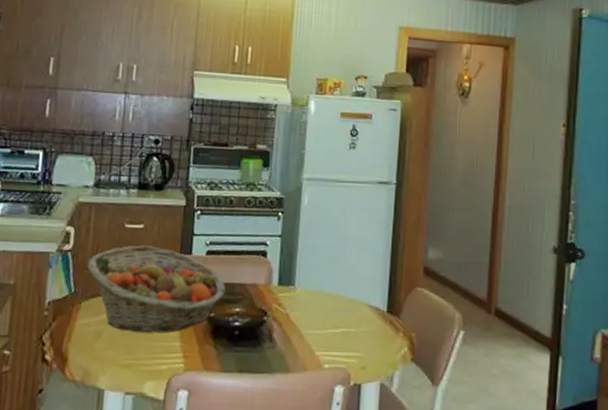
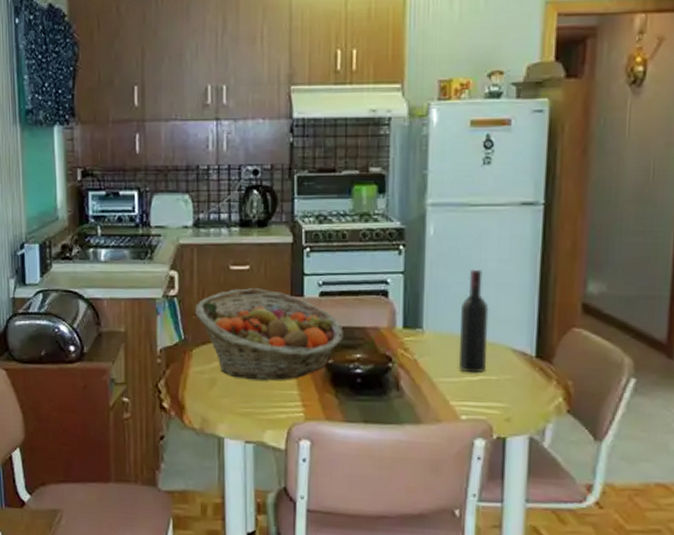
wine bottle: none [323,235,351,326] -> present [458,269,489,373]

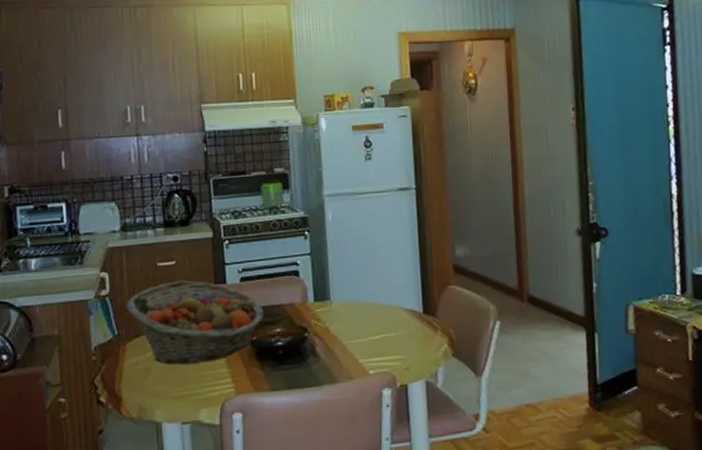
wine bottle: present [458,269,489,373] -> none [360,245,386,333]

